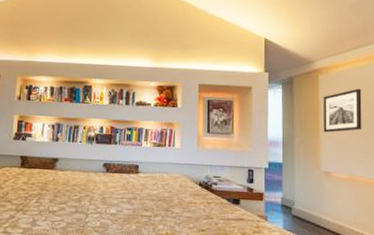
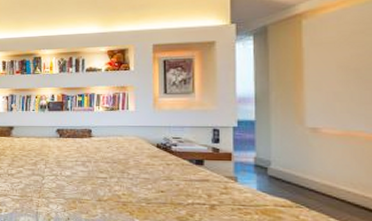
wall art: present [323,88,362,133] -> none [309,29,363,84]

